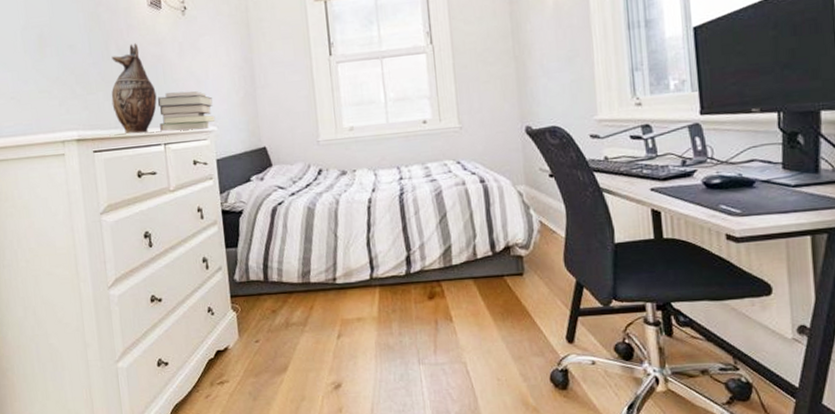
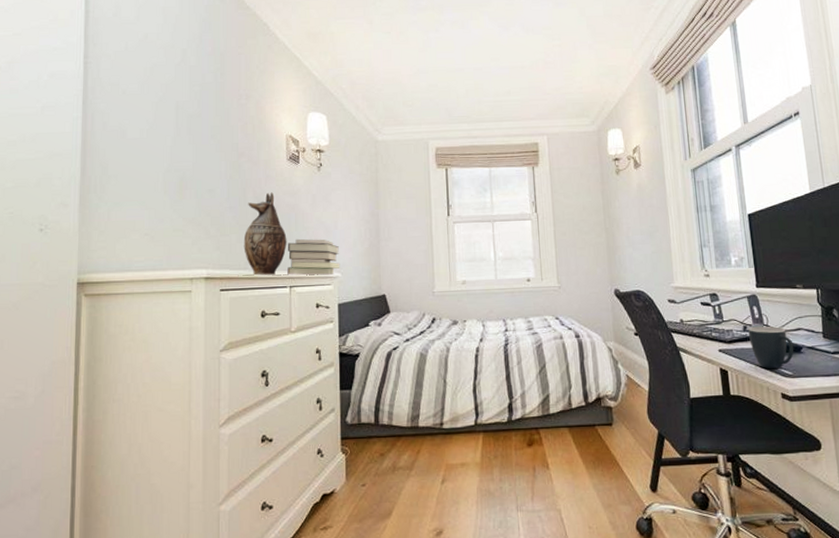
mug: none [688,158,745,208] -> present [748,326,794,369]

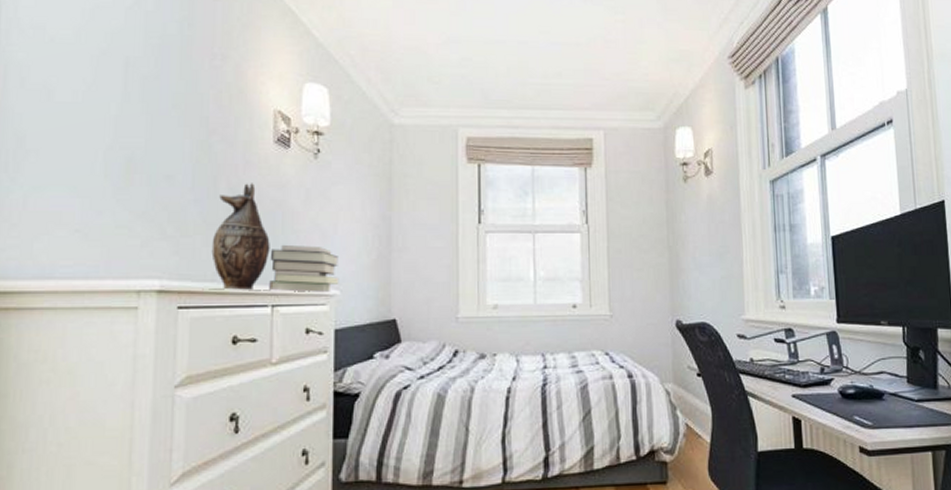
mug: present [748,326,794,369] -> none [826,368,875,419]

